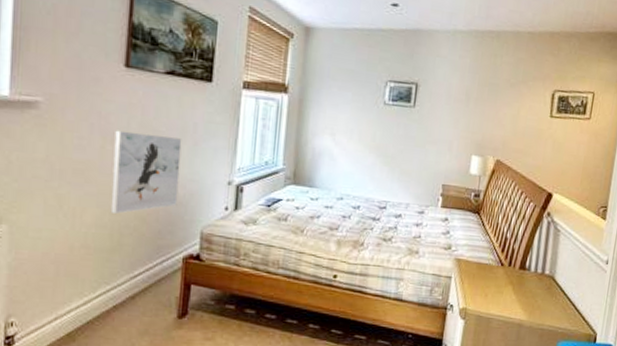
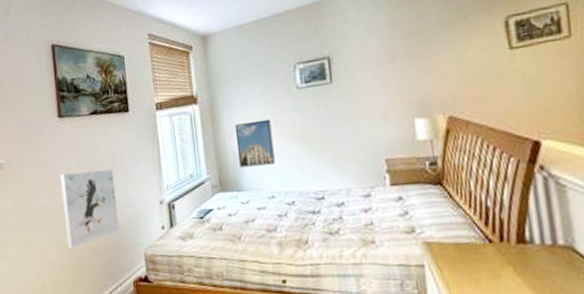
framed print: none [317,123,354,169] -> present [234,119,275,168]

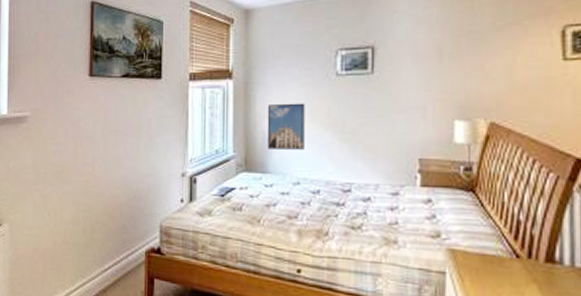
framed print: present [60,168,120,248] -> none [83,134,139,210]

